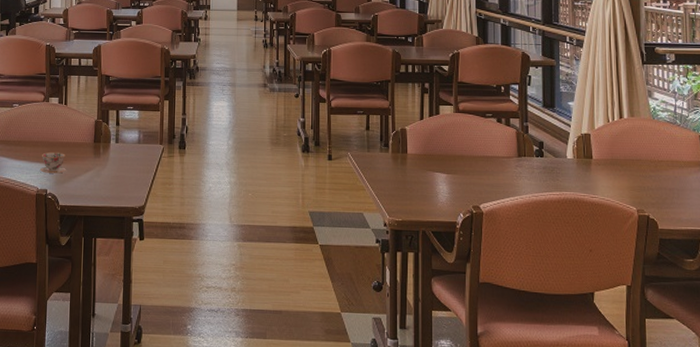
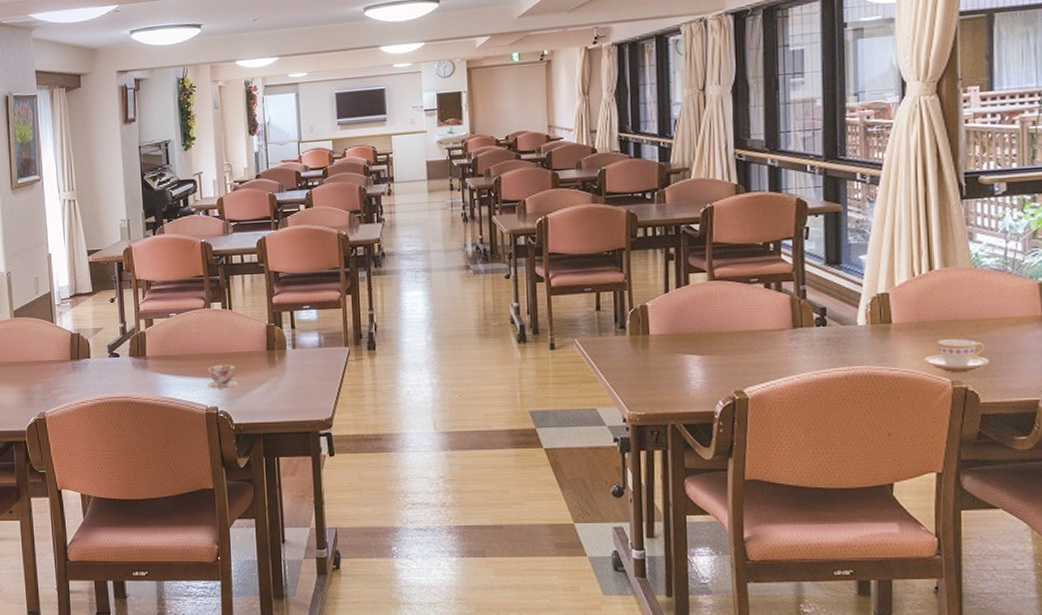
teacup: none [617,175,665,204] -> present [924,339,989,373]

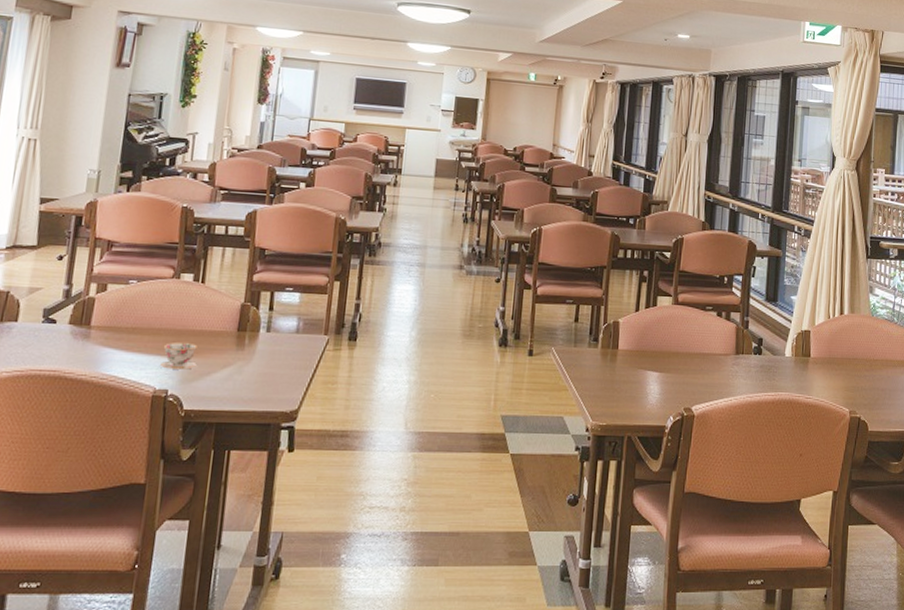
teacup: present [924,339,989,373] -> none [831,374,877,405]

